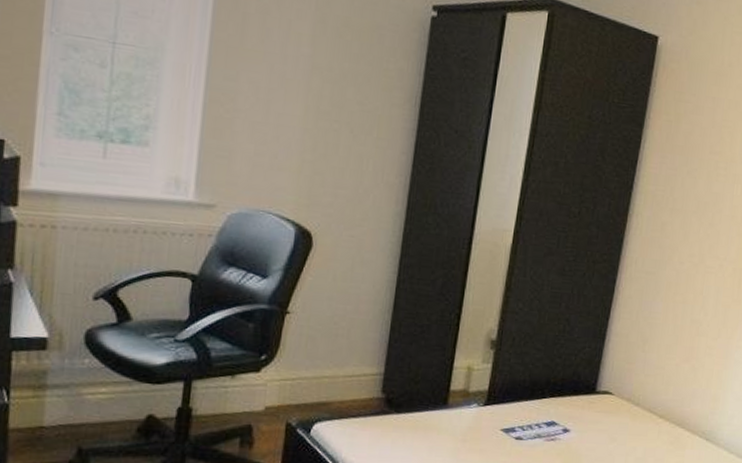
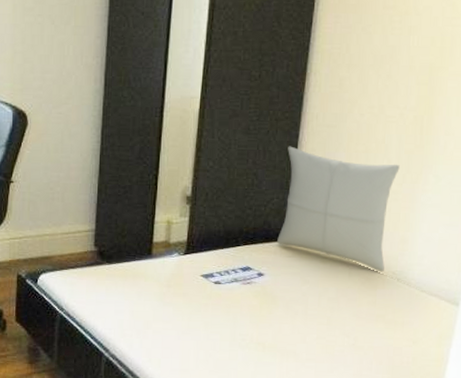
pillow: none [586,291,716,432] -> present [277,146,400,272]

